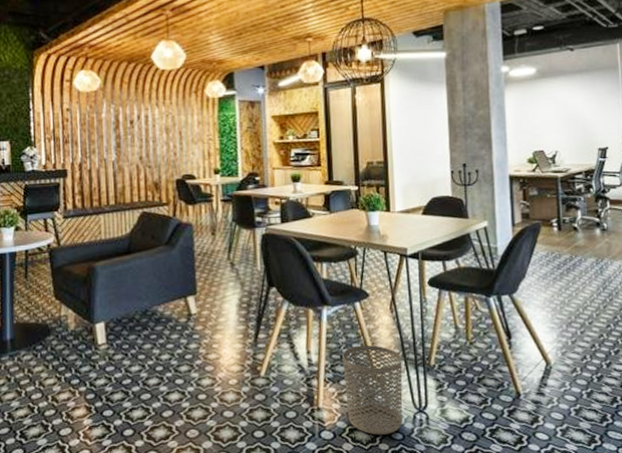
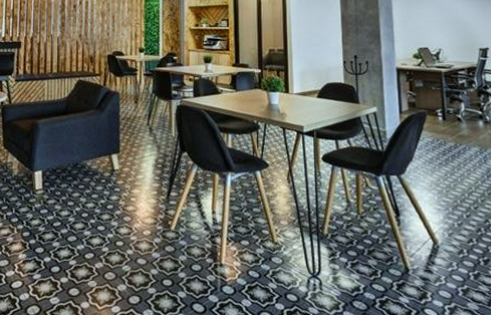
waste bin: present [342,345,403,435] -> none [244,211,298,295]

